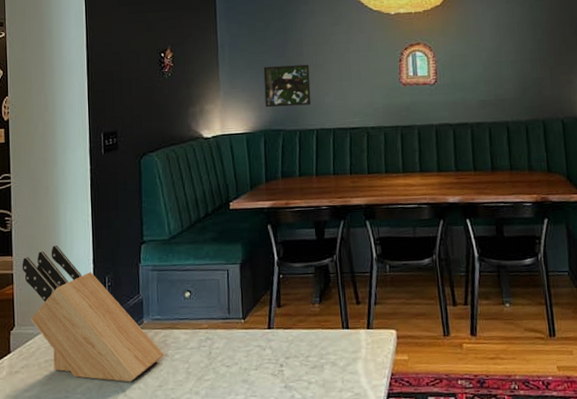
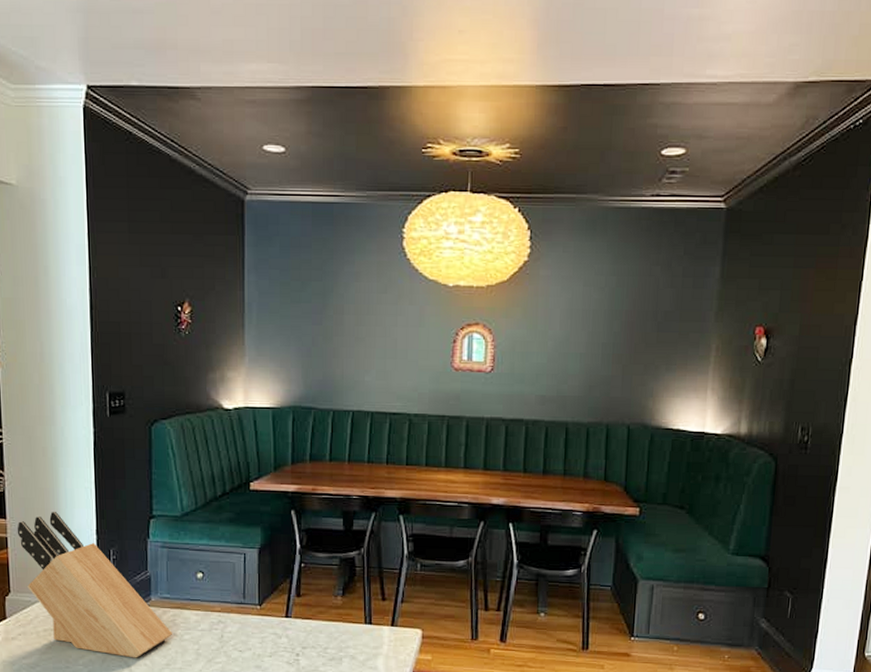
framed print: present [263,64,312,108] -> none [296,333,349,383]

